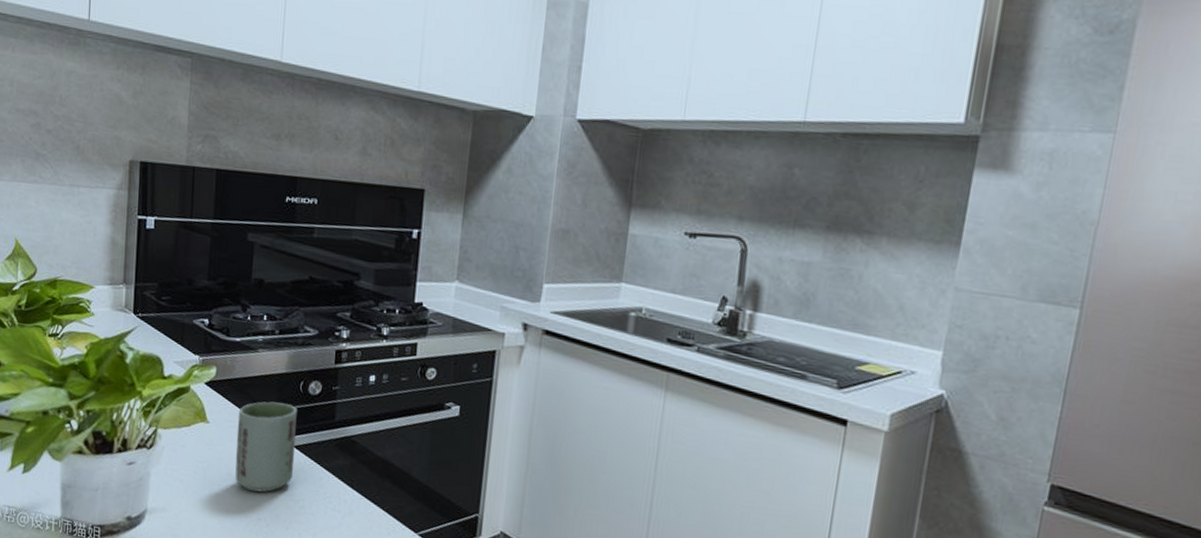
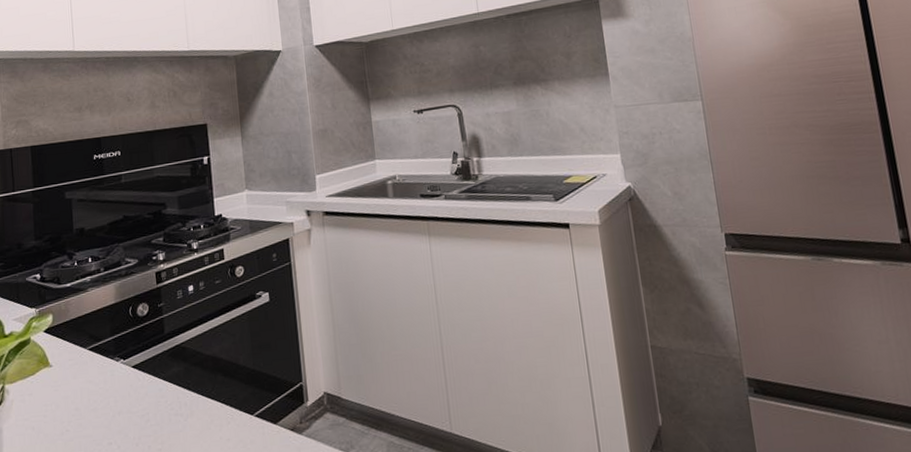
cup: present [235,401,297,493] -> none [77,330,136,419]

